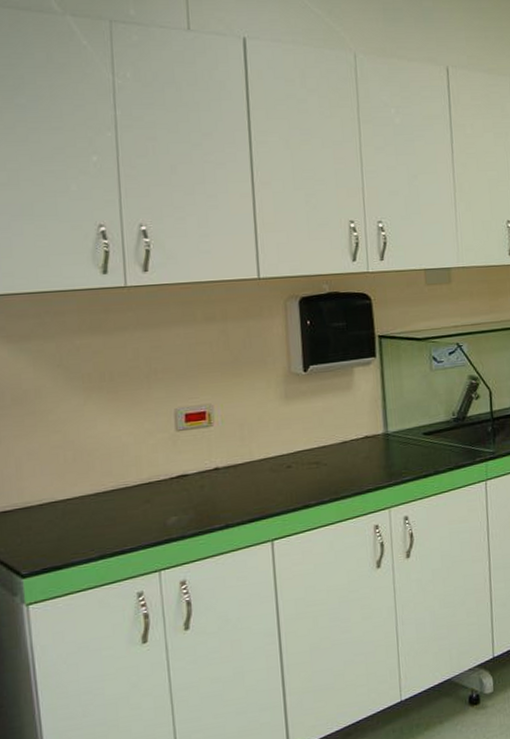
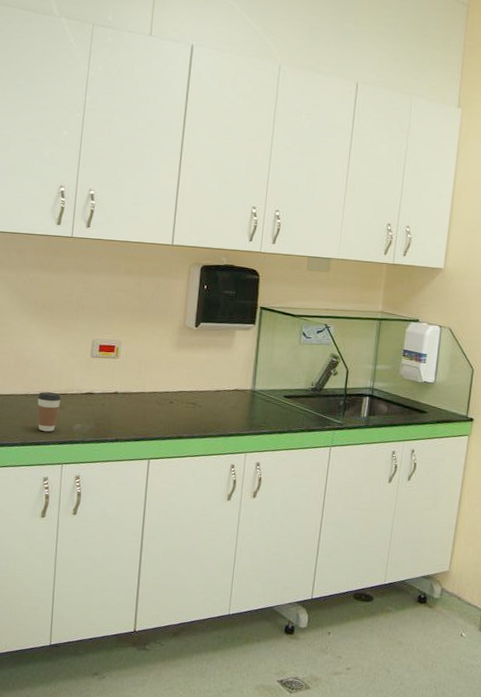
coffee cup: none [111,484,145,536] -> present [37,392,61,432]

